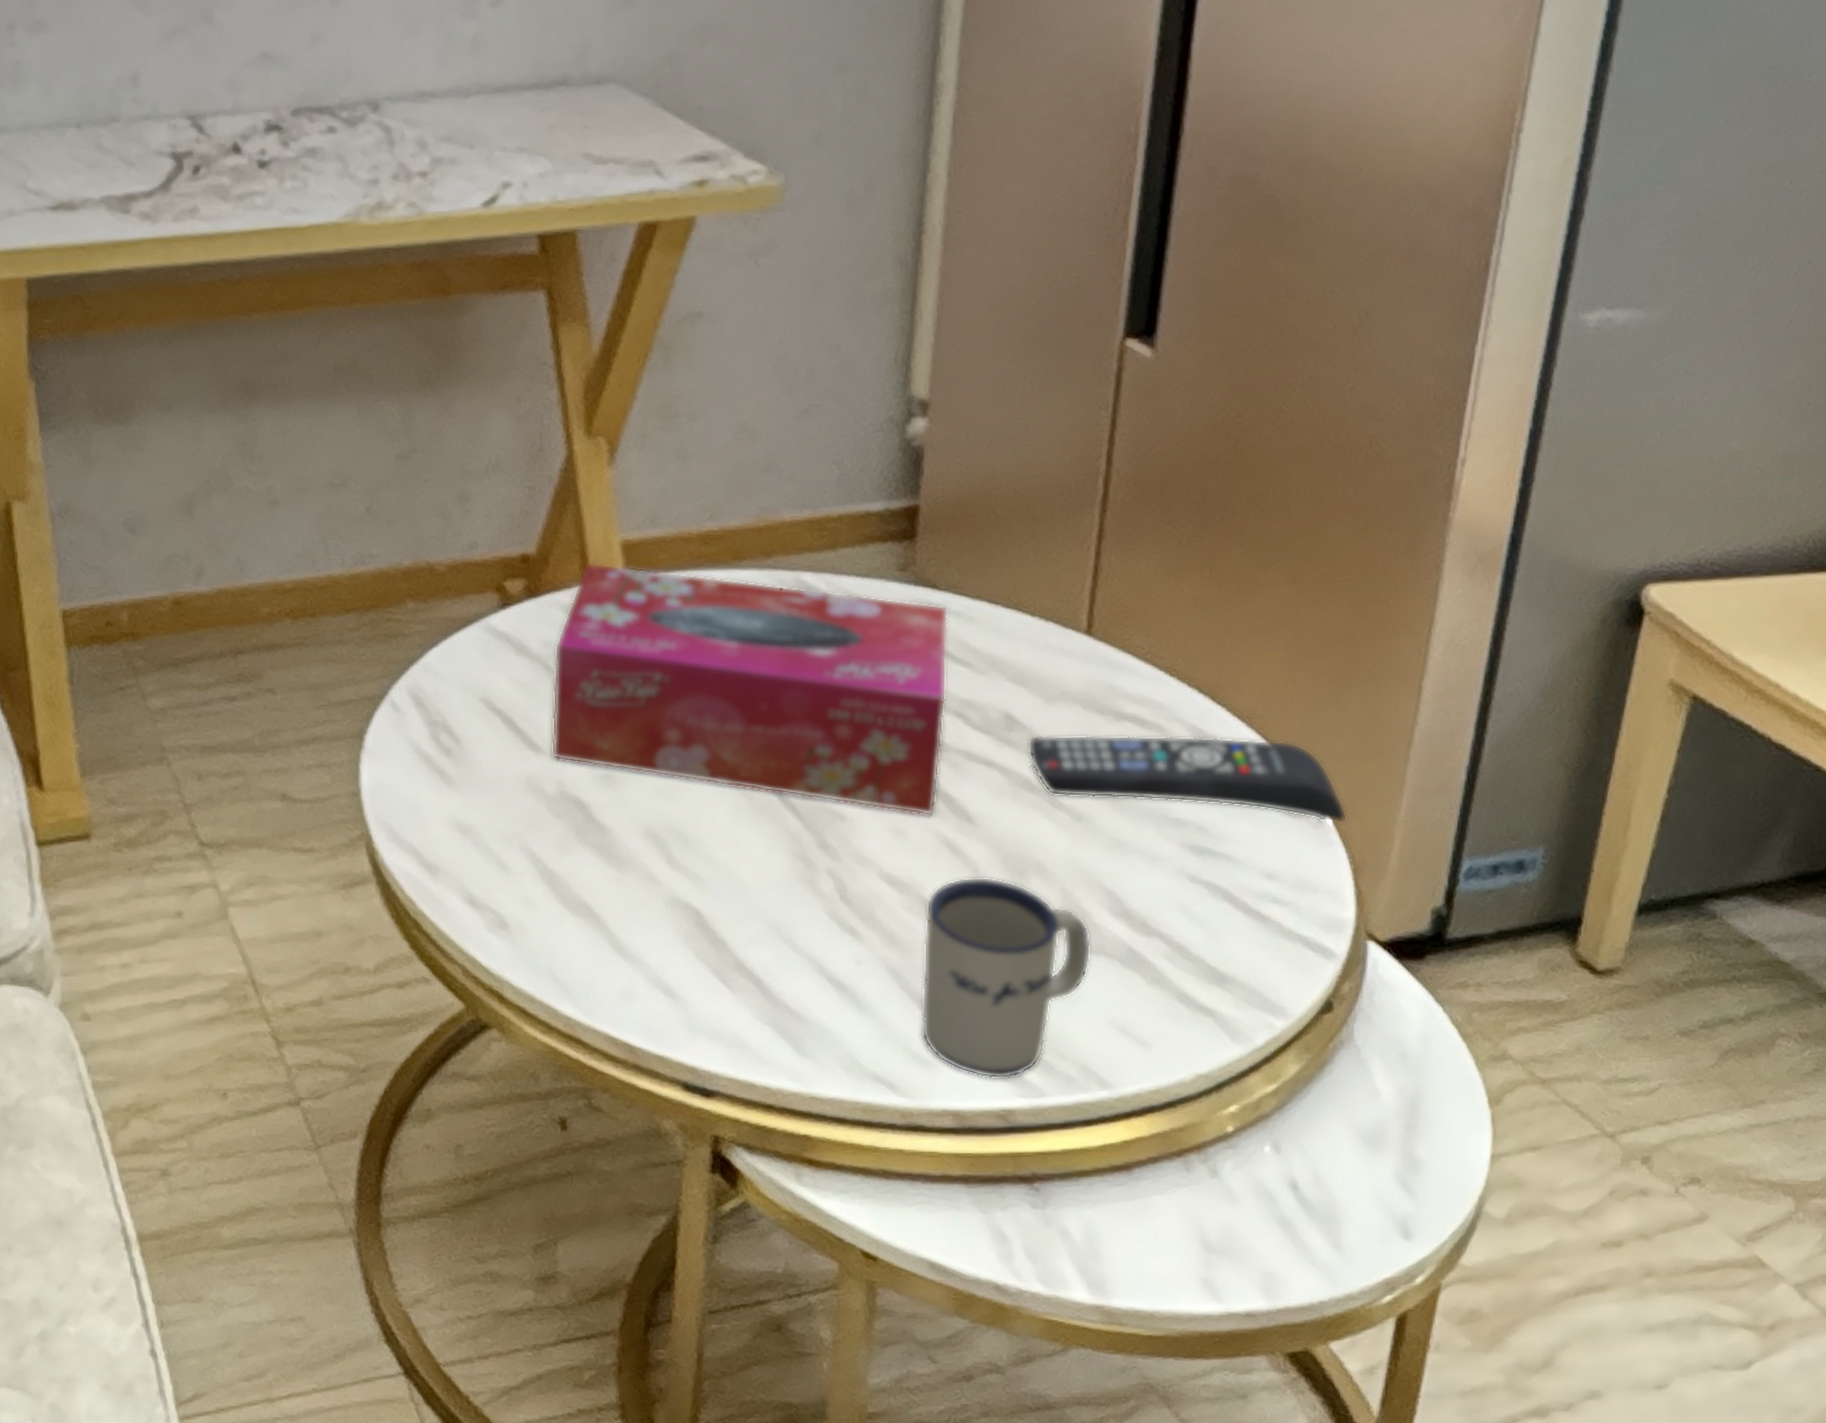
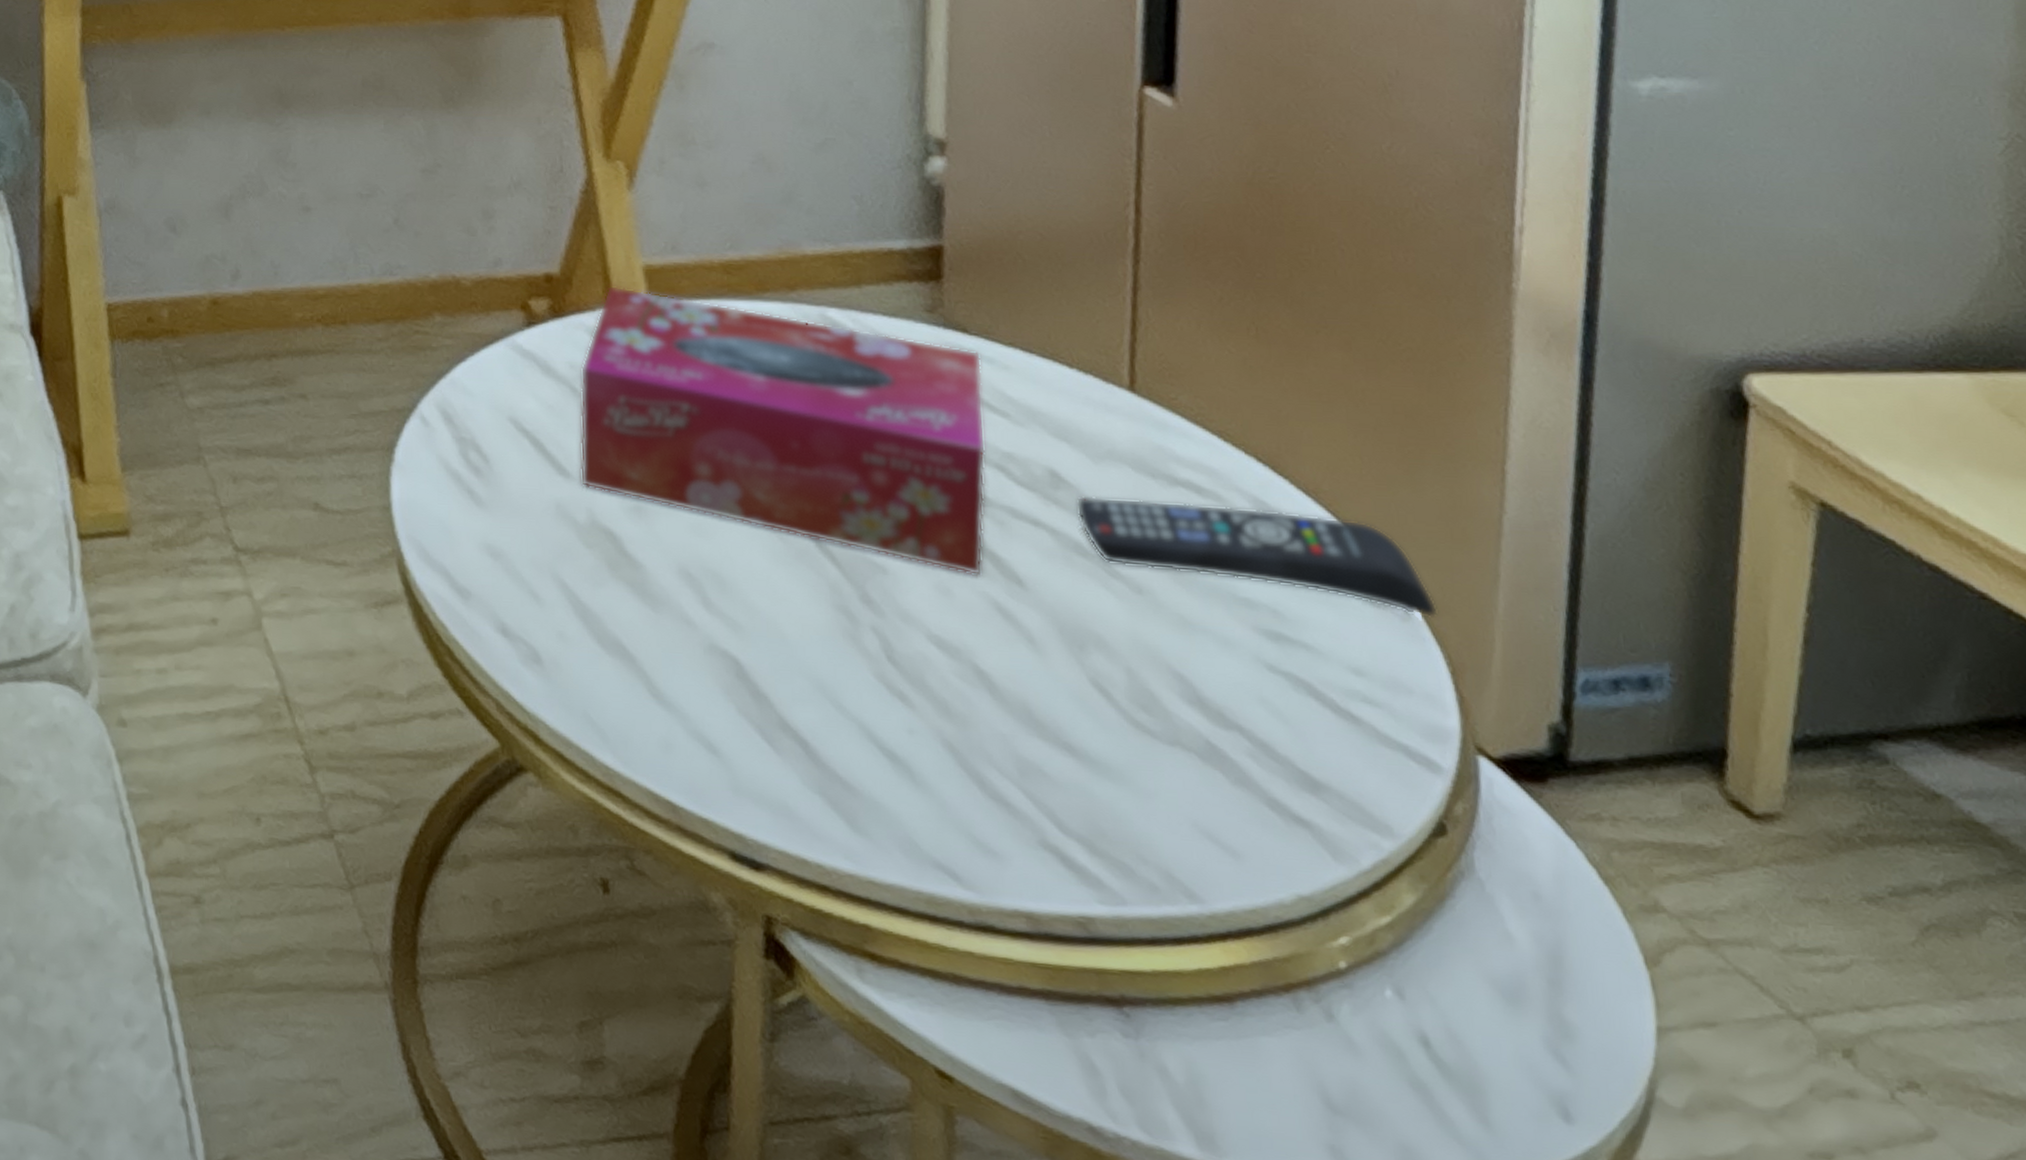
mug: present [921,877,1091,1079] -> none [979,646,1166,881]

